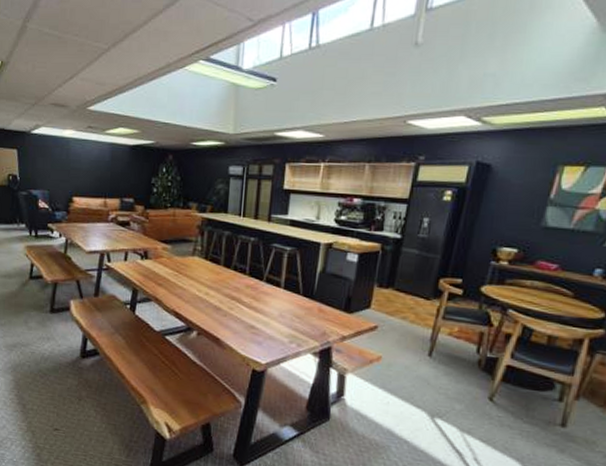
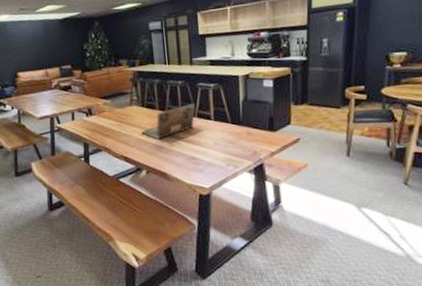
laptop: none [199,265,265,299] -> present [141,104,195,139]

